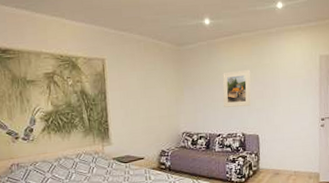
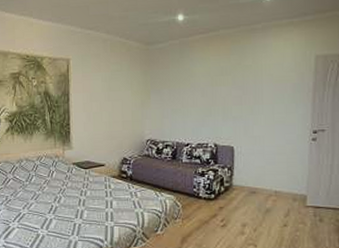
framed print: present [222,69,251,108] -> none [194,71,229,114]

